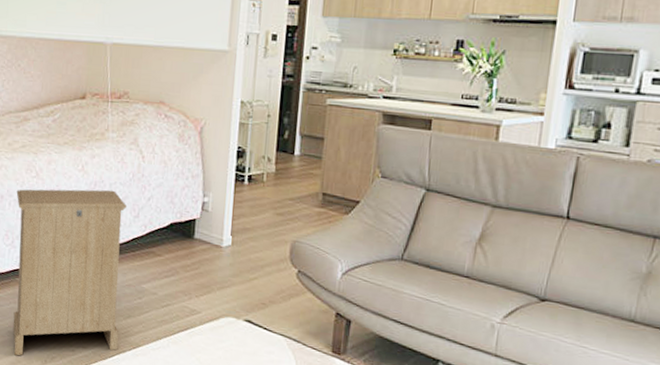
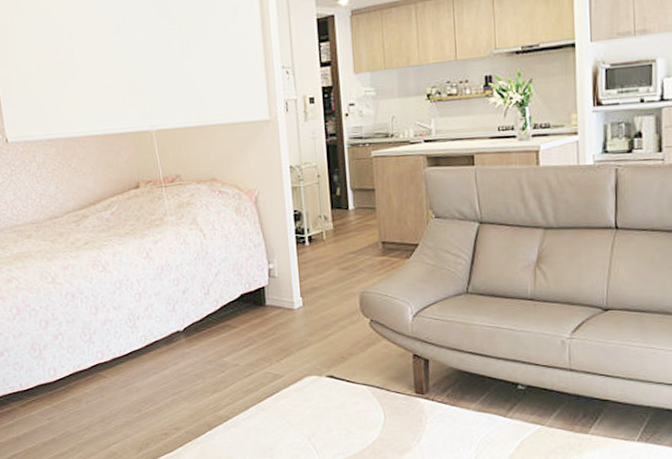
cabinet: present [12,189,128,356] -> none [86,272,208,448]

